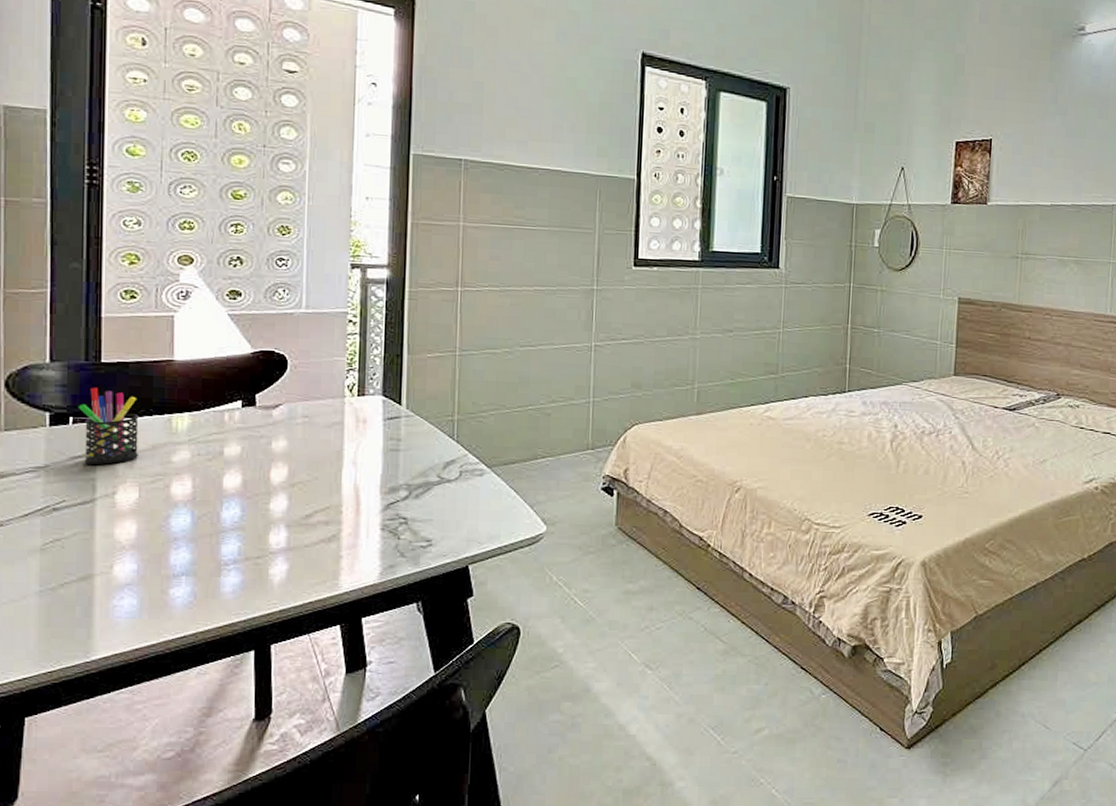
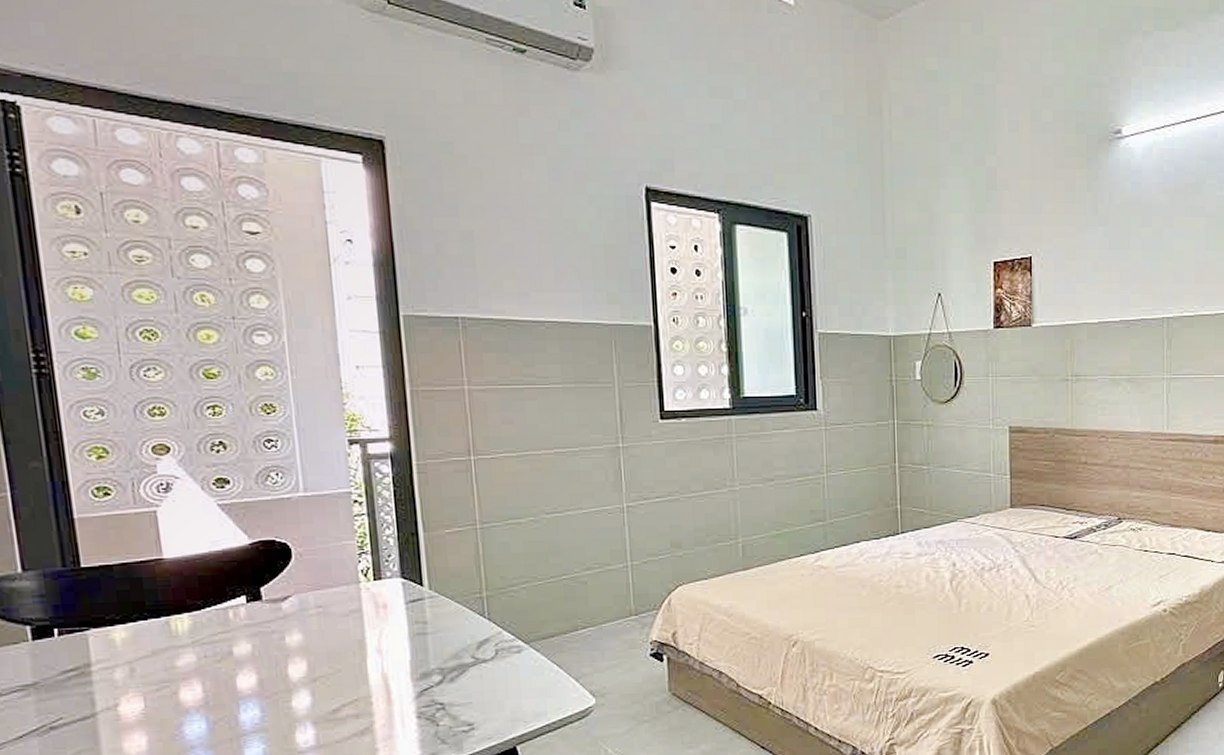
pen holder: present [78,387,139,465] -> none [61,594,138,677]

